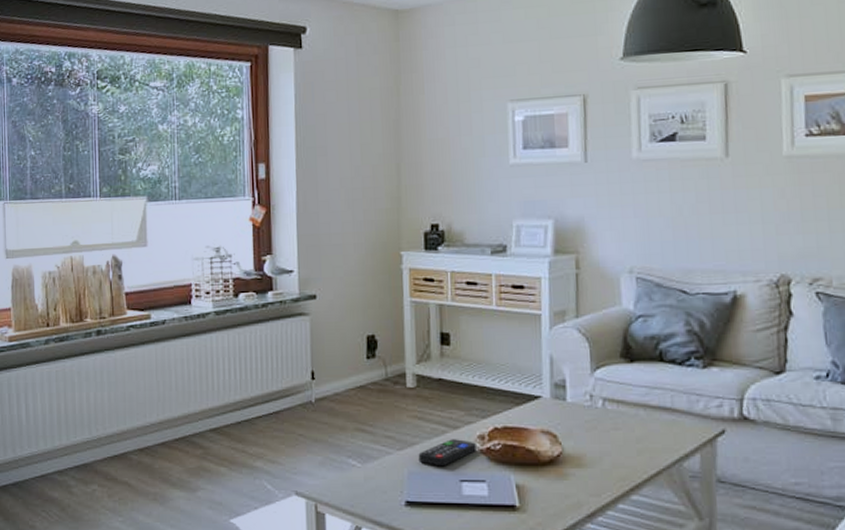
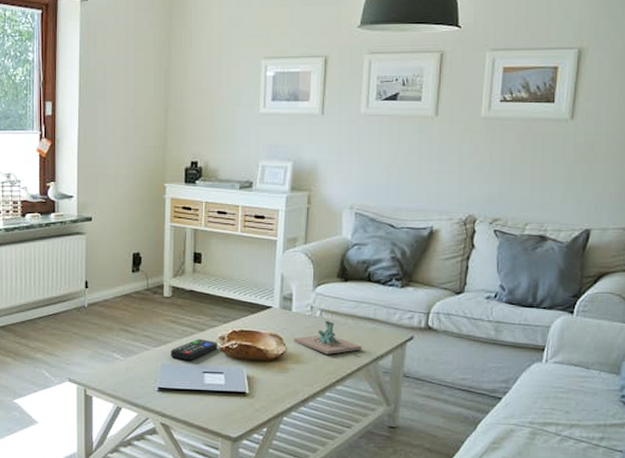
architectural model: none [572,409,660,455] -> present [294,318,362,355]

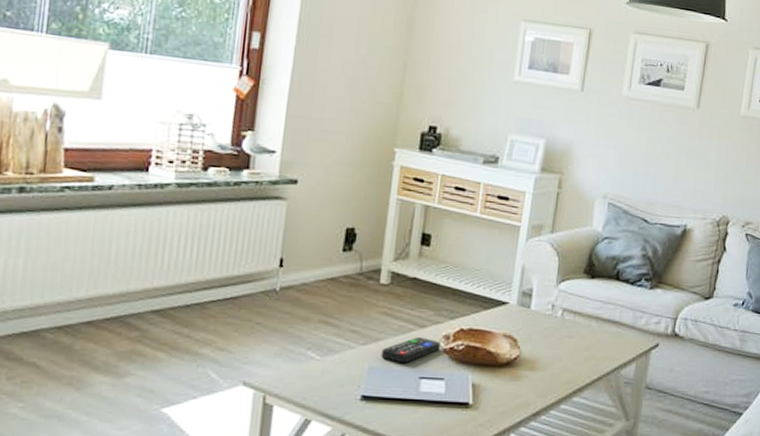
architectural model: present [294,318,362,355] -> none [530,318,604,361]

